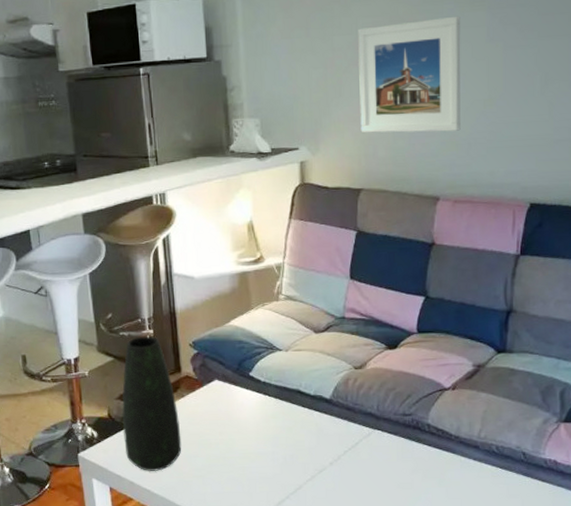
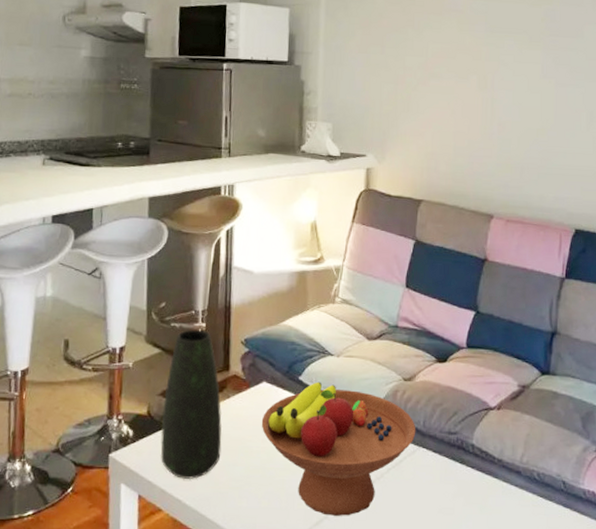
fruit bowl: none [217,376,370,496] -> present [261,381,416,516]
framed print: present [358,16,461,133] -> none [425,51,519,155]

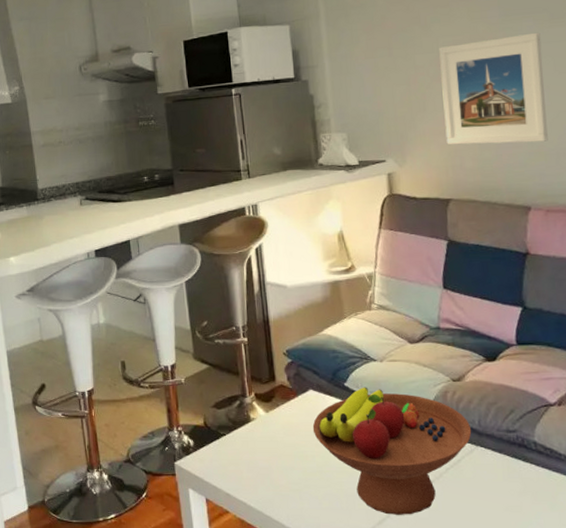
vase: present [160,329,222,479] -> none [217,344,278,483]
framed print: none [425,51,519,155] -> present [439,32,548,145]

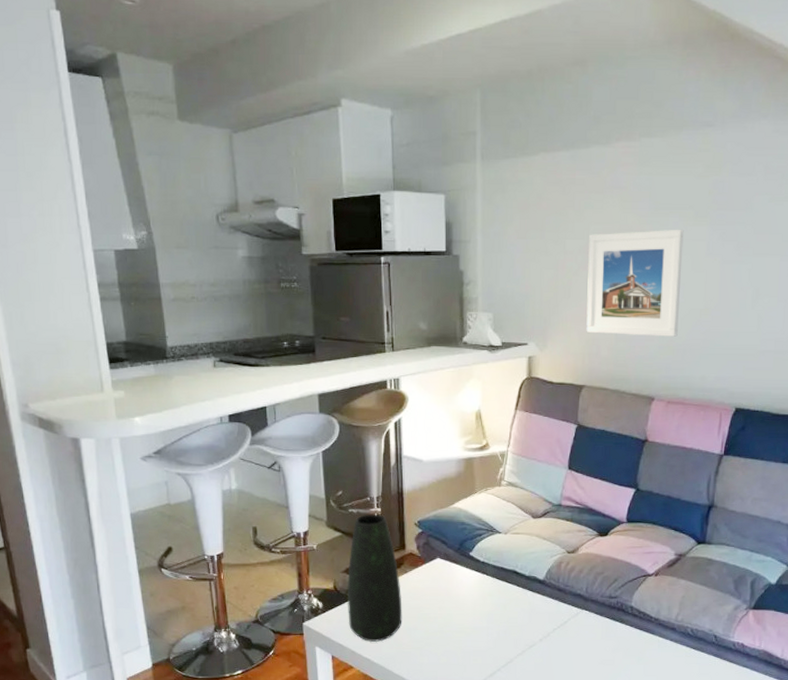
vase: none [217,344,278,483] -> present [347,514,402,642]
fruit bowl: present [312,387,472,515] -> none [437,556,579,669]

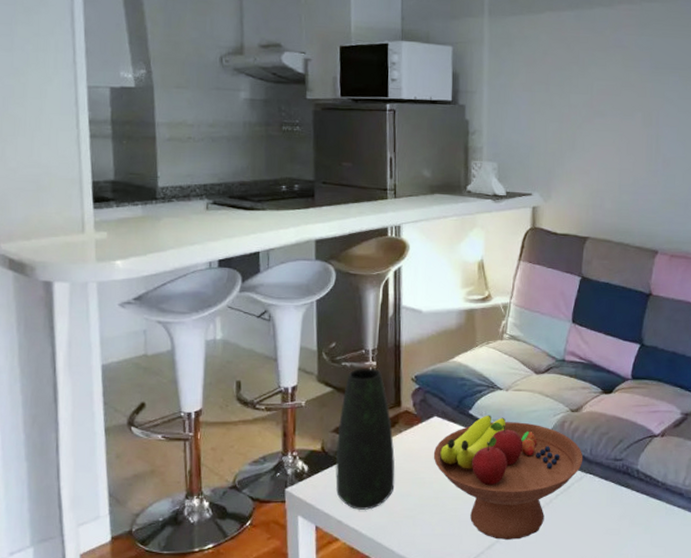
fruit bowl: none [437,556,579,669] -> present [433,415,583,540]
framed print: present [586,229,684,337] -> none [590,88,684,191]

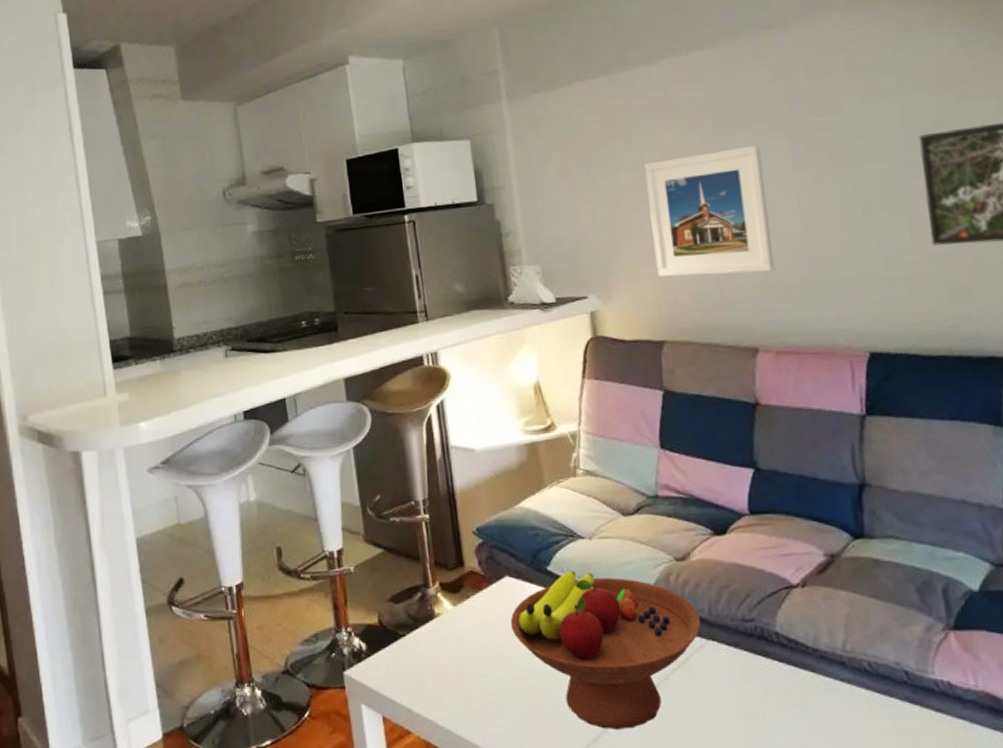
vase: present [335,368,395,510] -> none [395,522,469,695]
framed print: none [590,88,684,191] -> present [644,144,775,277]

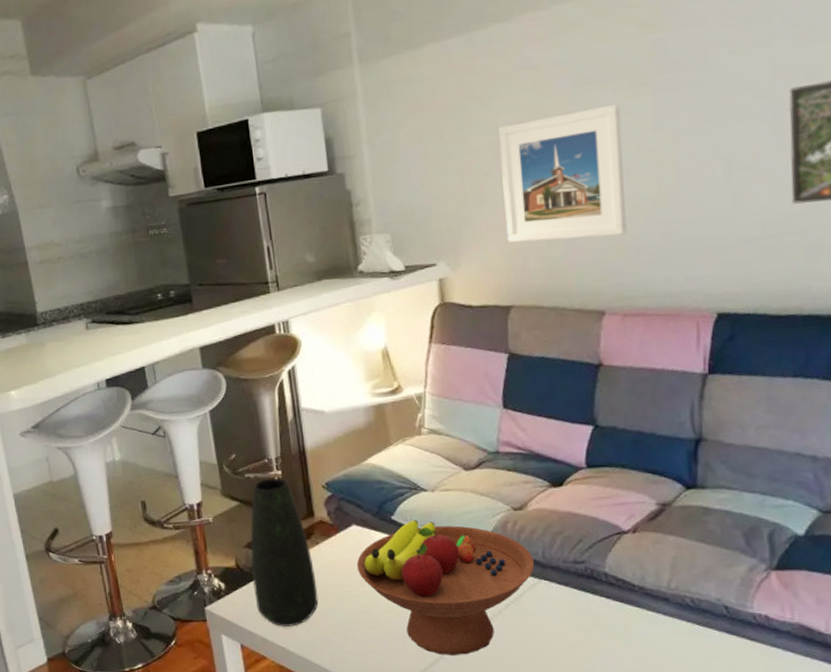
vase: none [395,522,469,695] -> present [250,477,319,627]

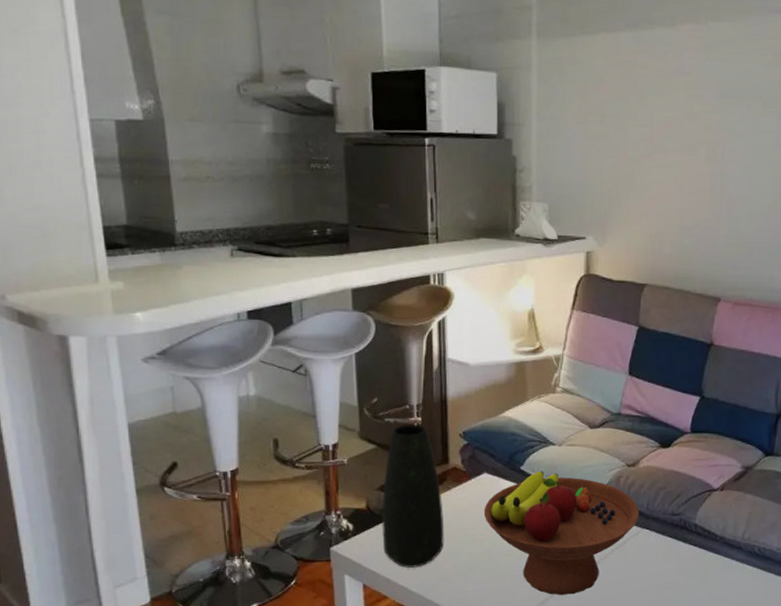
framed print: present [499,103,627,243] -> none [649,119,752,234]

